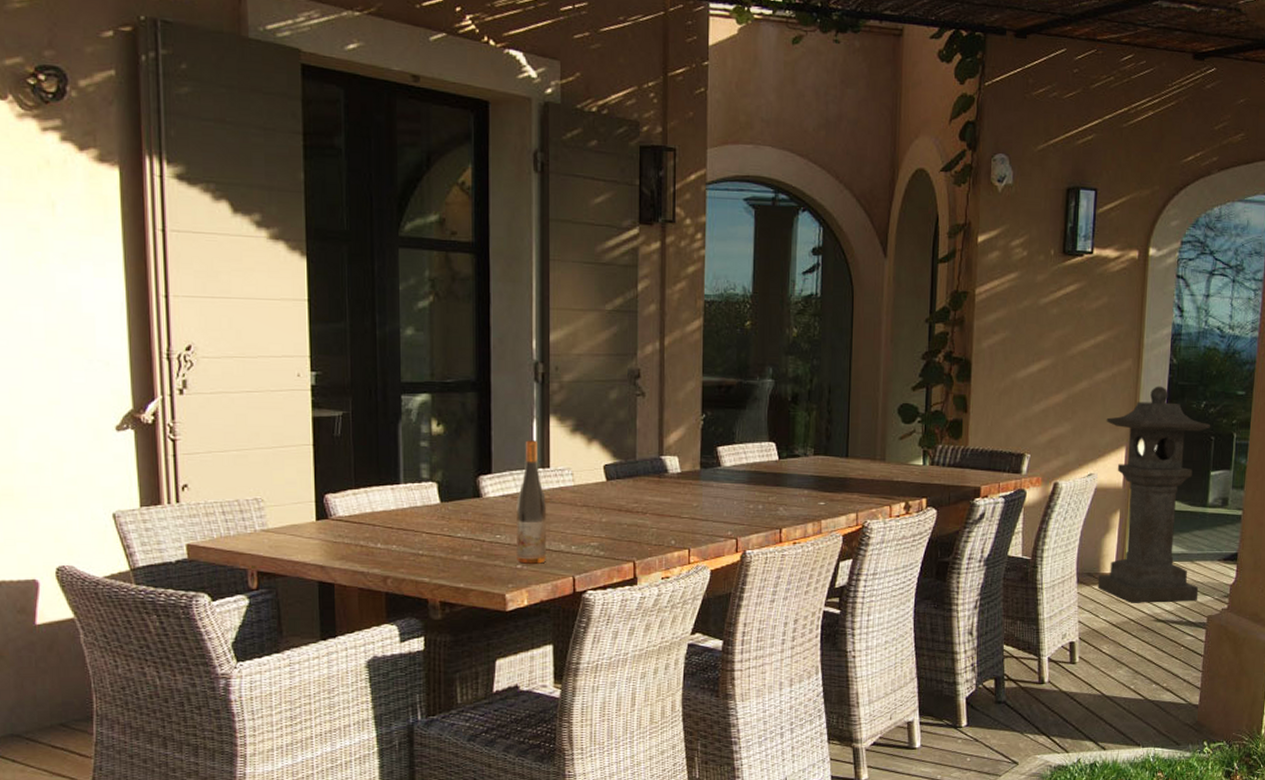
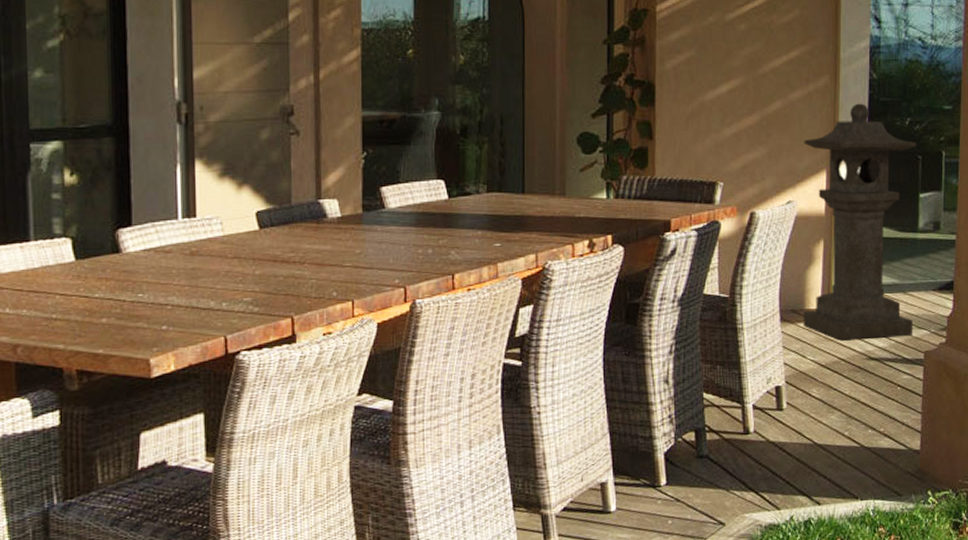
wine bottle: present [516,440,547,564] -> none [160,187,195,325]

